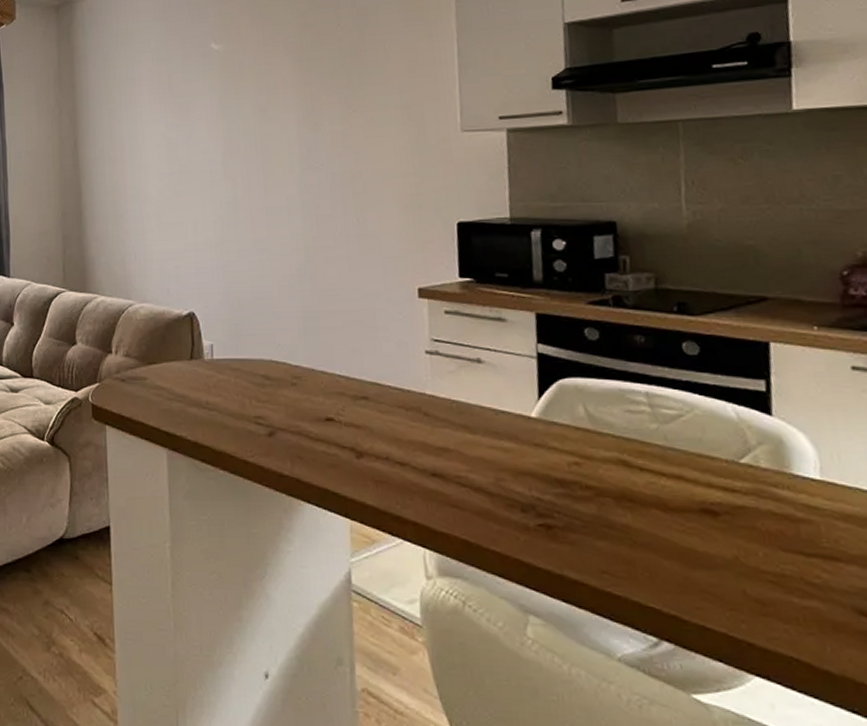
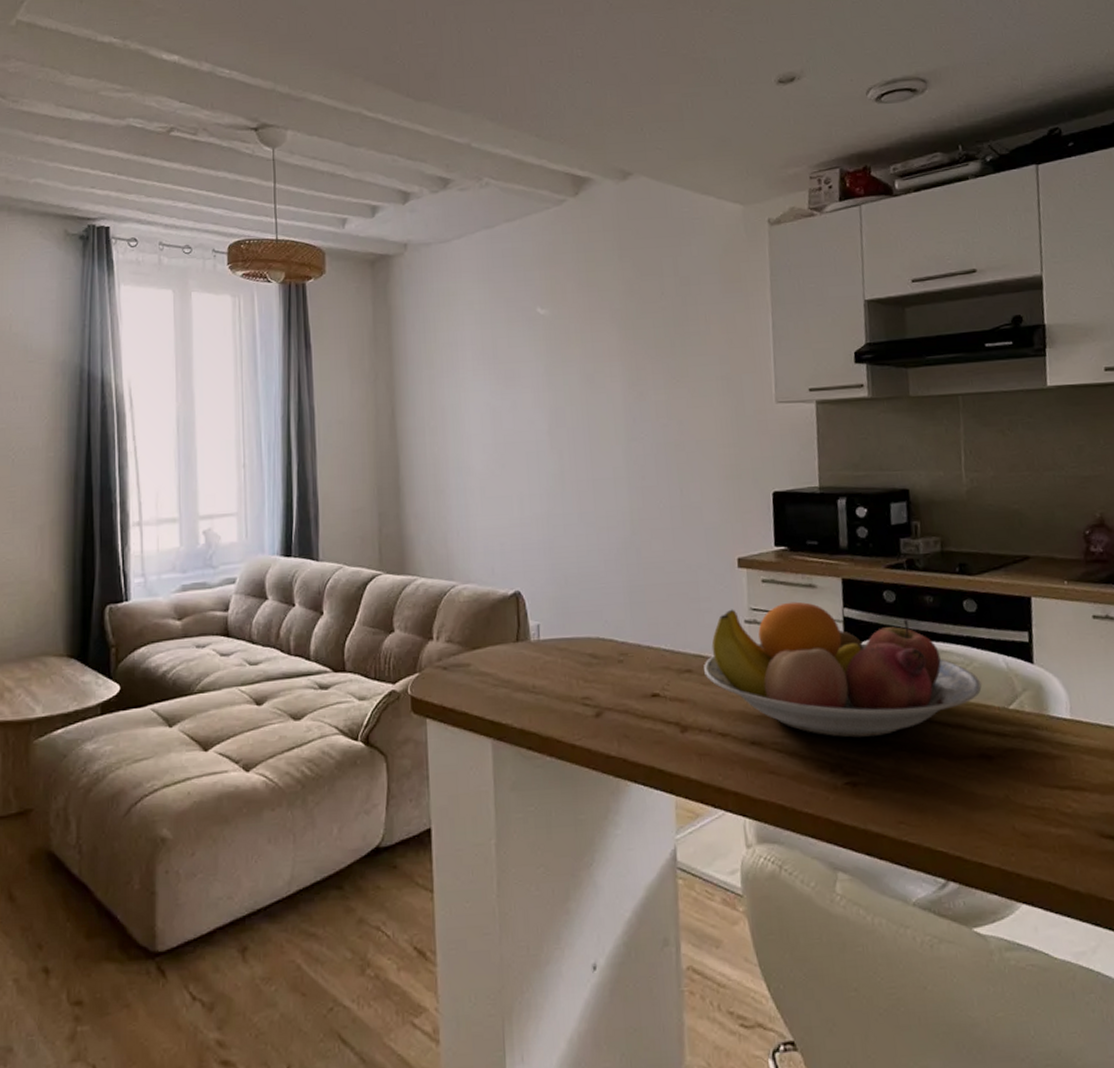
fruit bowl: none [380,334,705,479] -> present [703,601,982,738]

